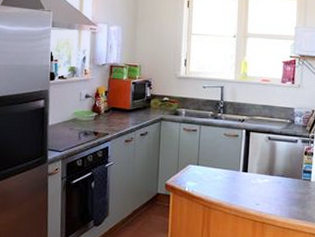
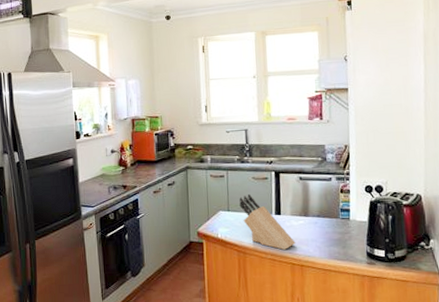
knife block: none [209,149,259,206] -> present [239,193,296,250]

